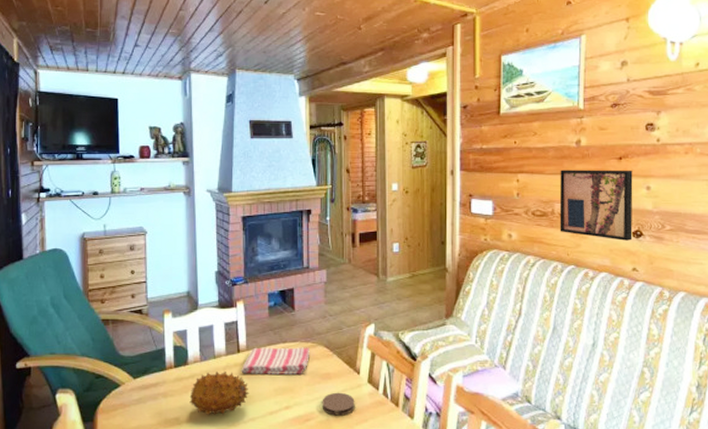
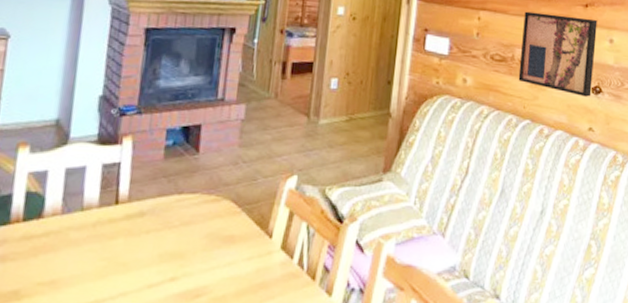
fruit: present [189,372,249,416] -> none [37,229,124,289]
dish towel: present [241,347,310,374] -> none [116,198,212,236]
coaster: present [322,392,355,416] -> none [218,260,262,291]

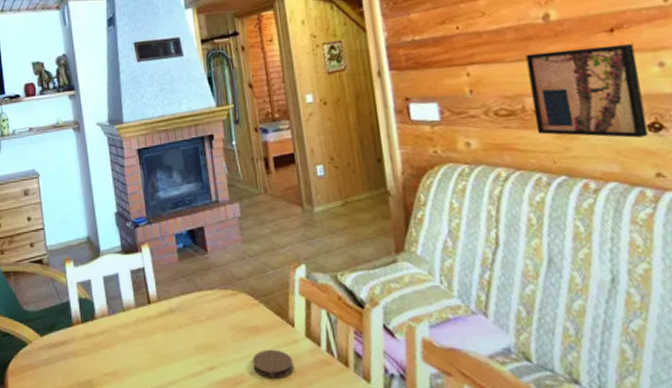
coaster: none [218,260,262,291] -> present [252,349,294,378]

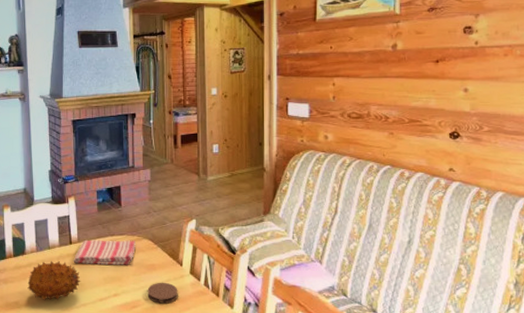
fruit: none [101,326,166,379] -> present [27,261,81,301]
dish towel: none [154,295,231,329] -> present [73,239,136,265]
wall art: present [525,44,649,138] -> none [375,72,450,142]

